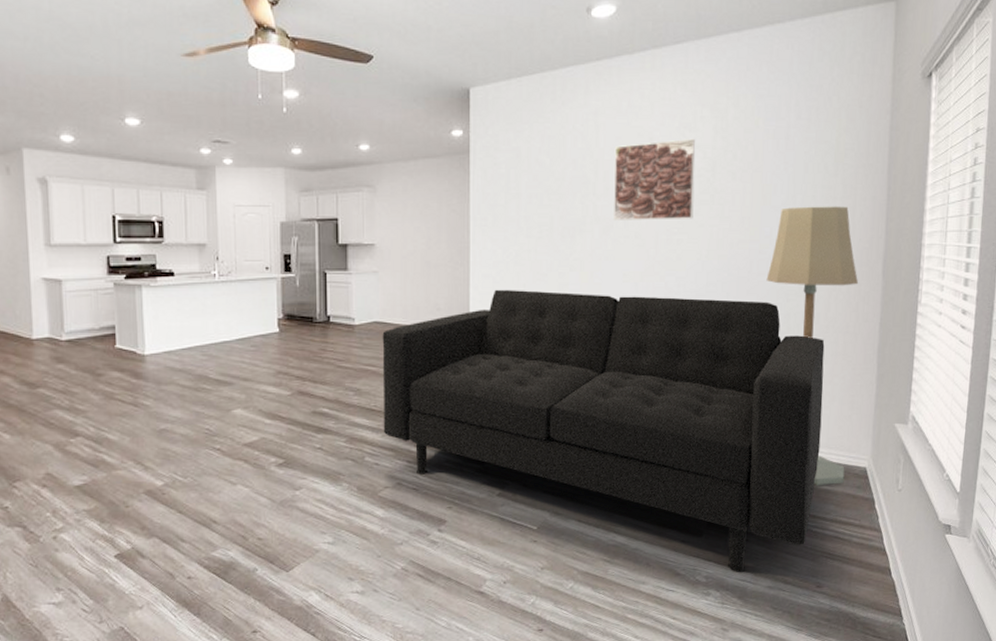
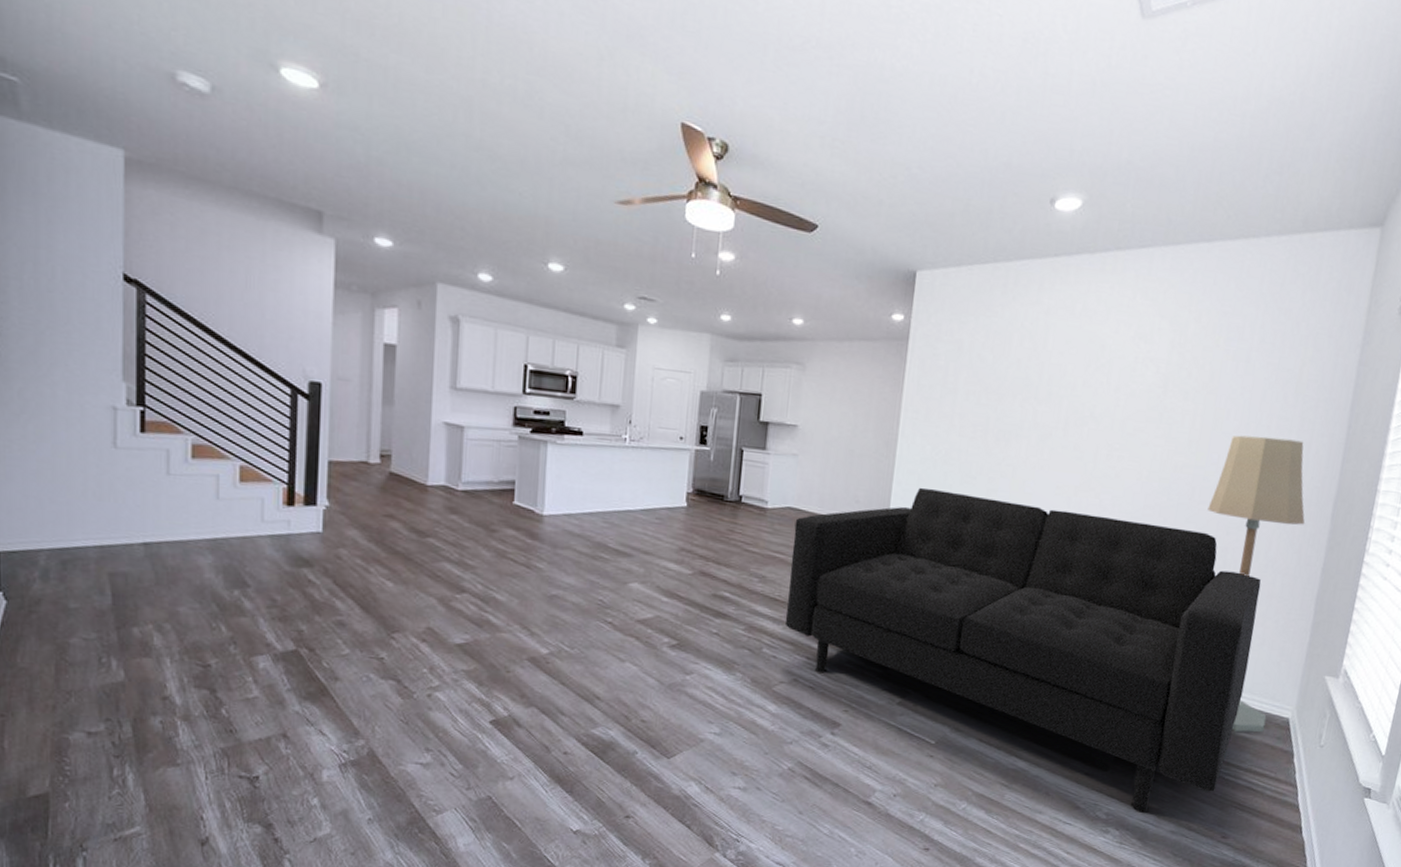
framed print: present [614,139,695,220] -> none [1053,349,1149,436]

